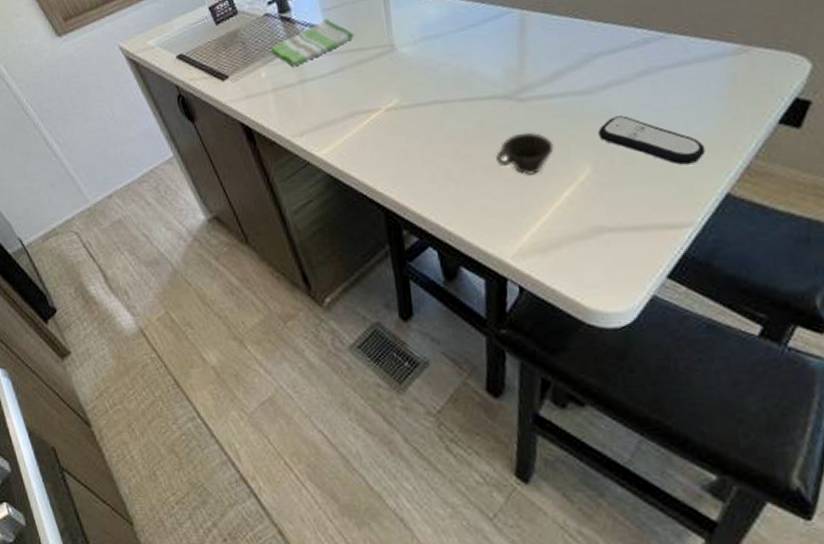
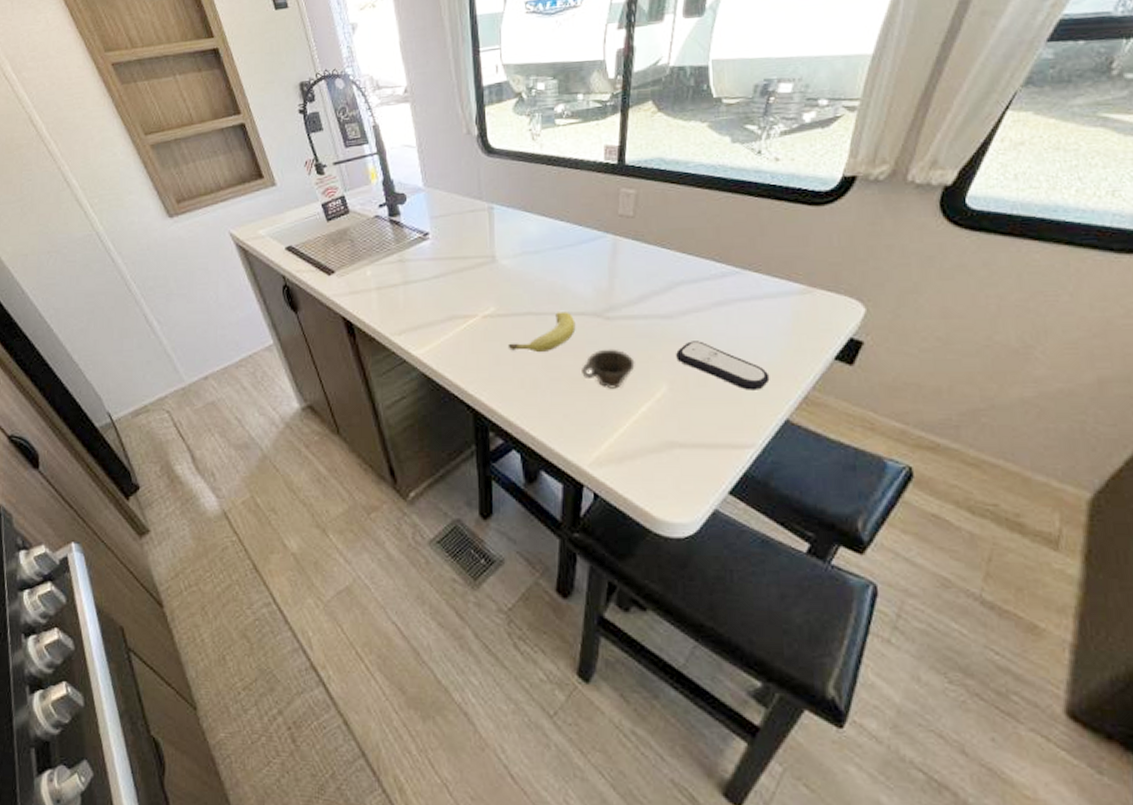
dish towel: present [269,18,354,67] -> none [377,226,458,269]
fruit: none [415,96,487,143] -> present [508,312,576,353]

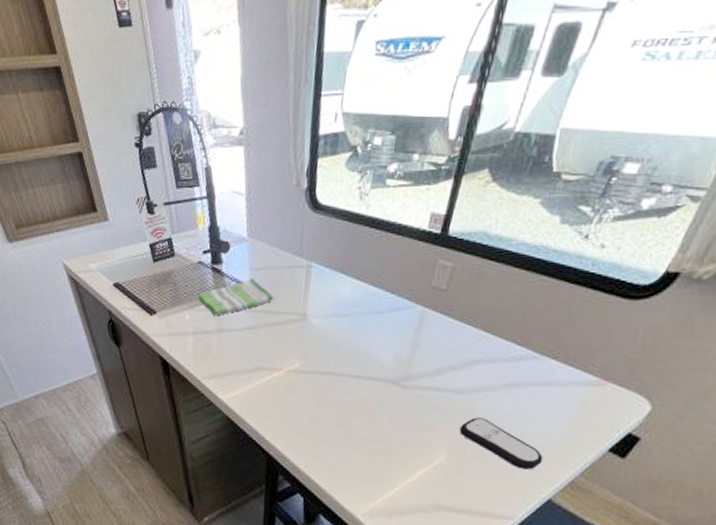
dish towel: none [377,226,458,269] -> present [197,278,274,316]
fruit: present [508,312,576,353] -> none [306,375,372,411]
cup: present [582,349,635,389] -> none [370,415,421,452]

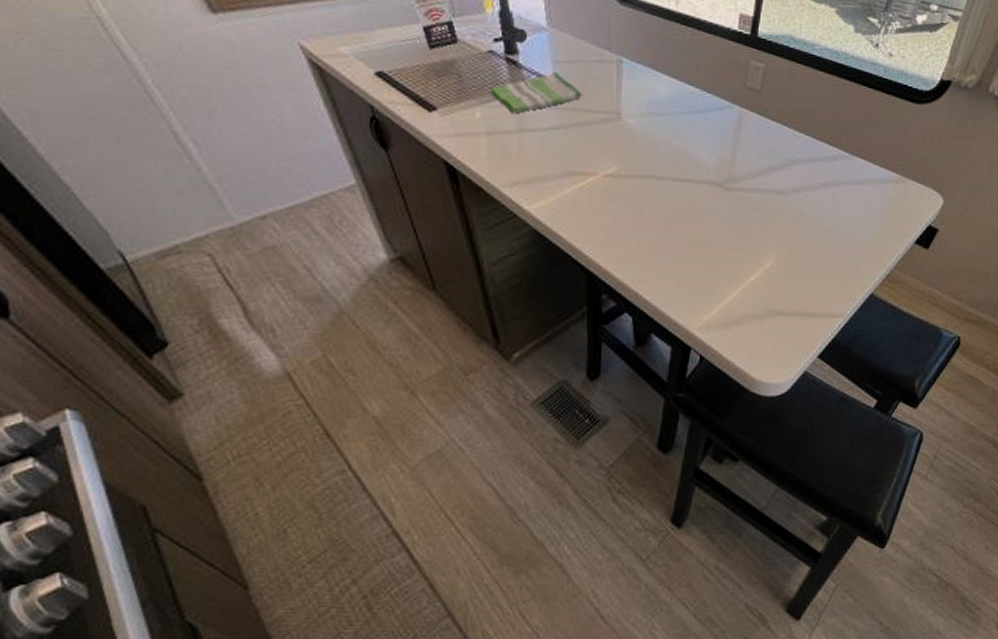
remote control: present [459,417,543,470] -> none [786,217,863,266]

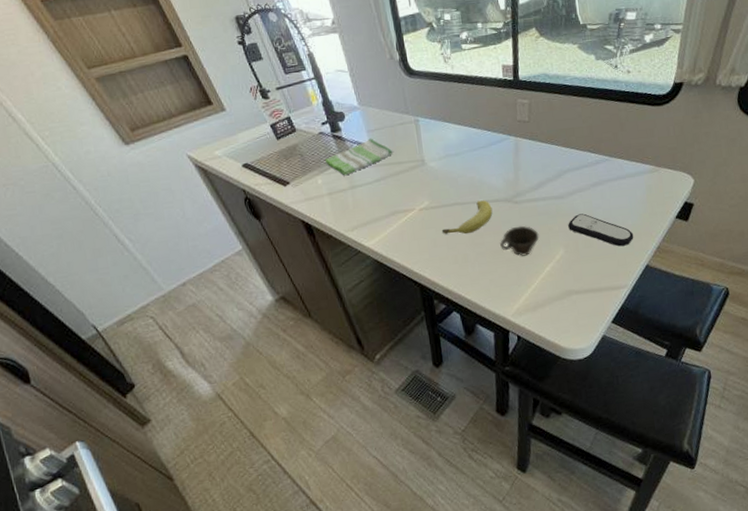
fruit: none [627,178,697,218] -> present [441,200,493,235]
cup: none [698,218,749,258] -> present [500,225,539,256]
remote control: none [786,217,863,266] -> present [568,213,634,247]

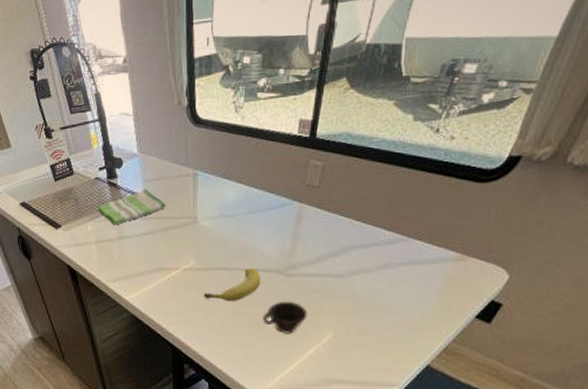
remote control: present [568,213,634,247] -> none [343,297,419,340]

